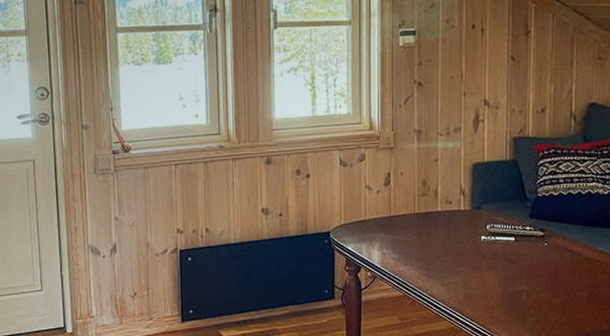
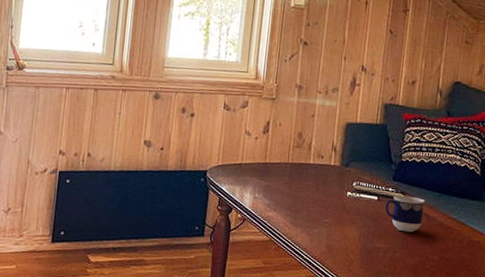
cup: none [523,232,567,271] -> present [385,195,425,233]

